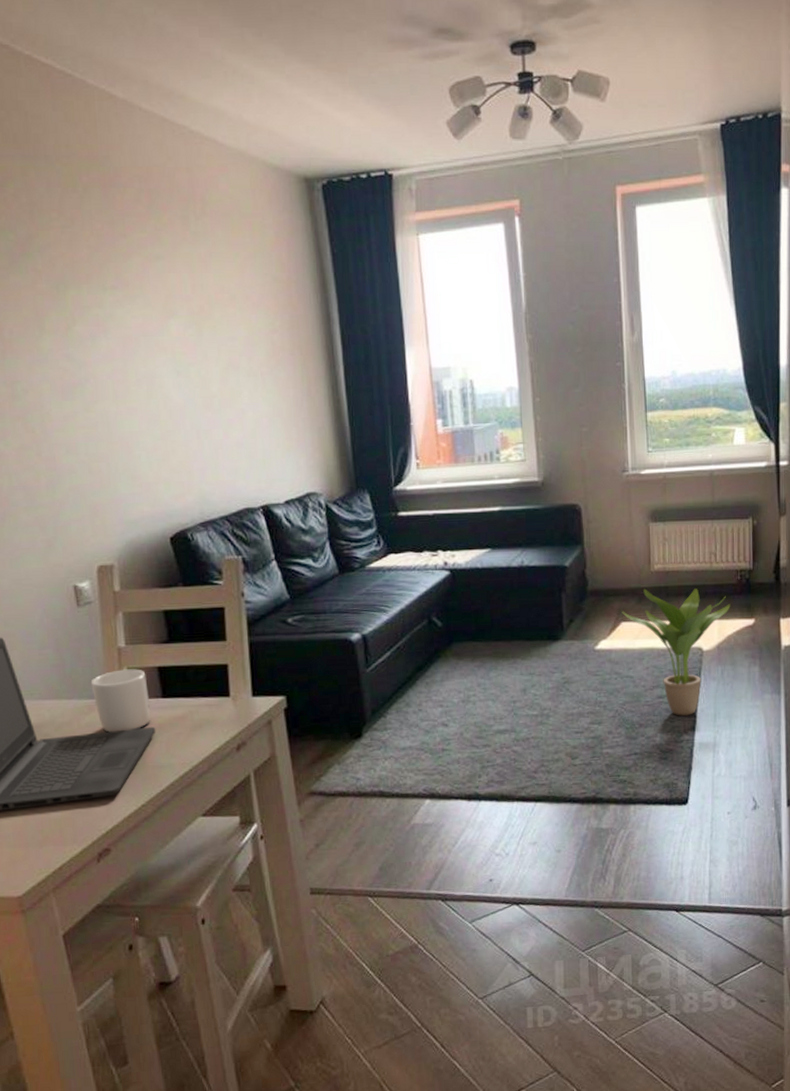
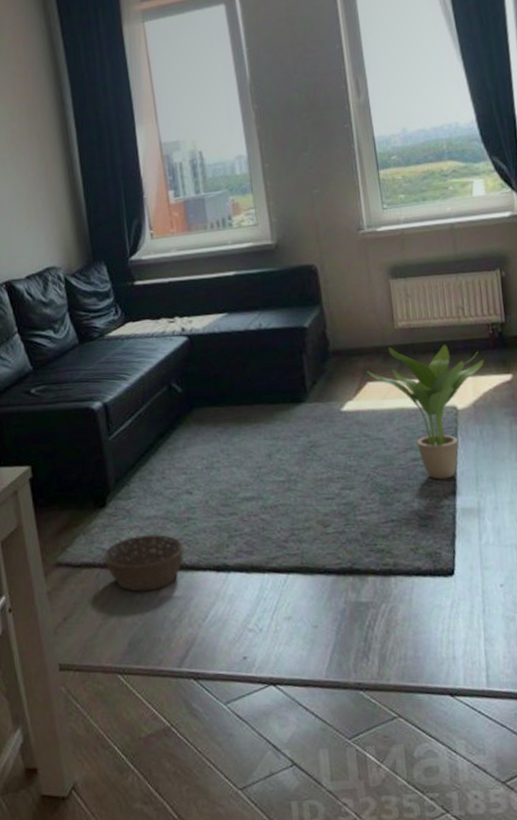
basket: none [358,764,438,820] -> present [103,533,184,593]

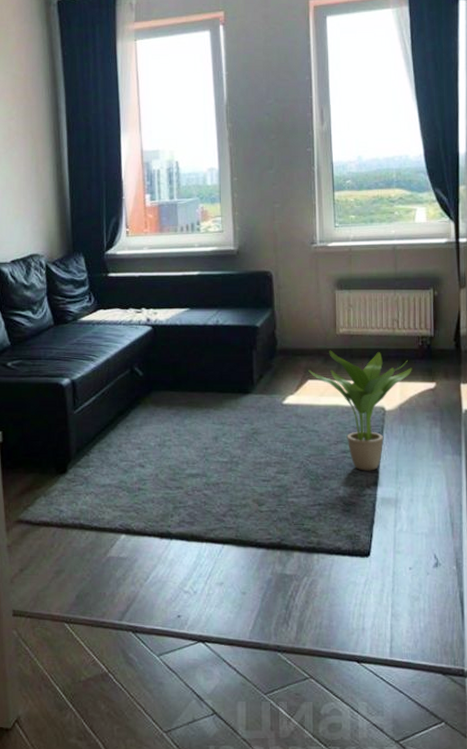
basket: present [103,533,184,593] -> none [61,500,133,552]

